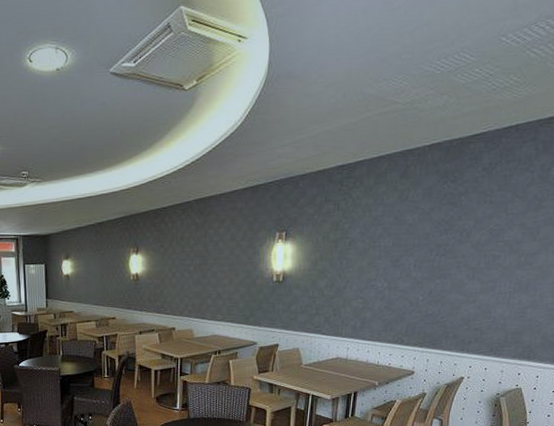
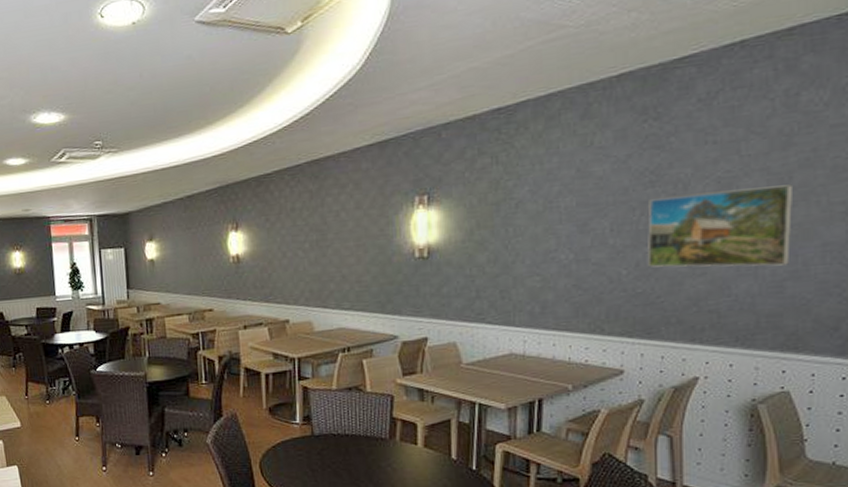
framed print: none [437,237,539,297] -> present [646,184,792,268]

